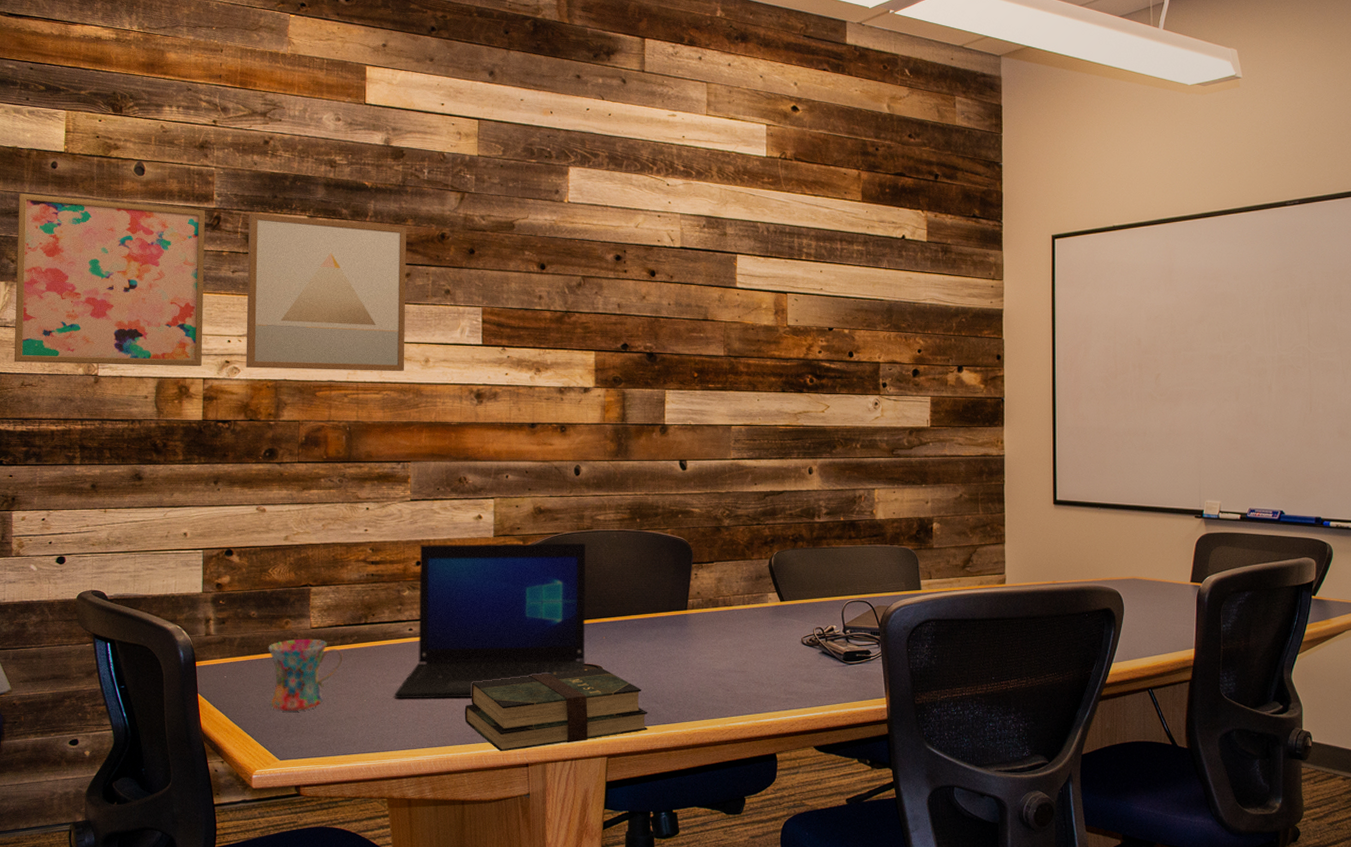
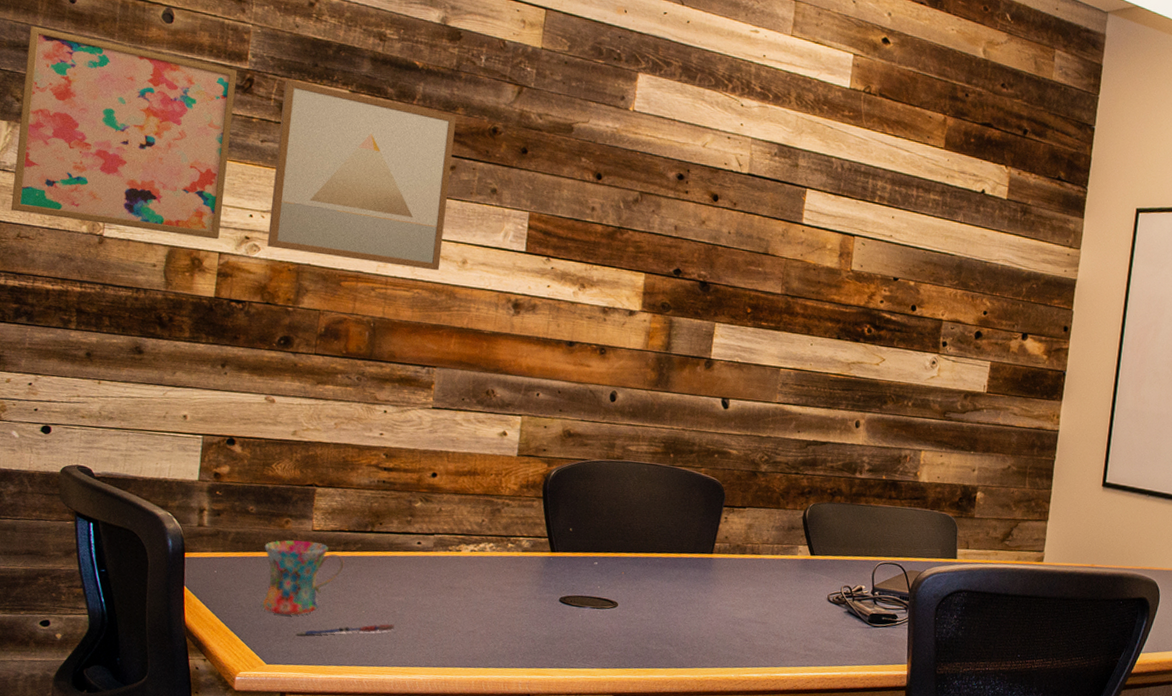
pen: none [305,710,396,730] -> present [296,624,395,636]
laptop: present [394,542,586,699] -> none [395,455,614,621]
book: present [464,667,648,752] -> none [467,603,661,679]

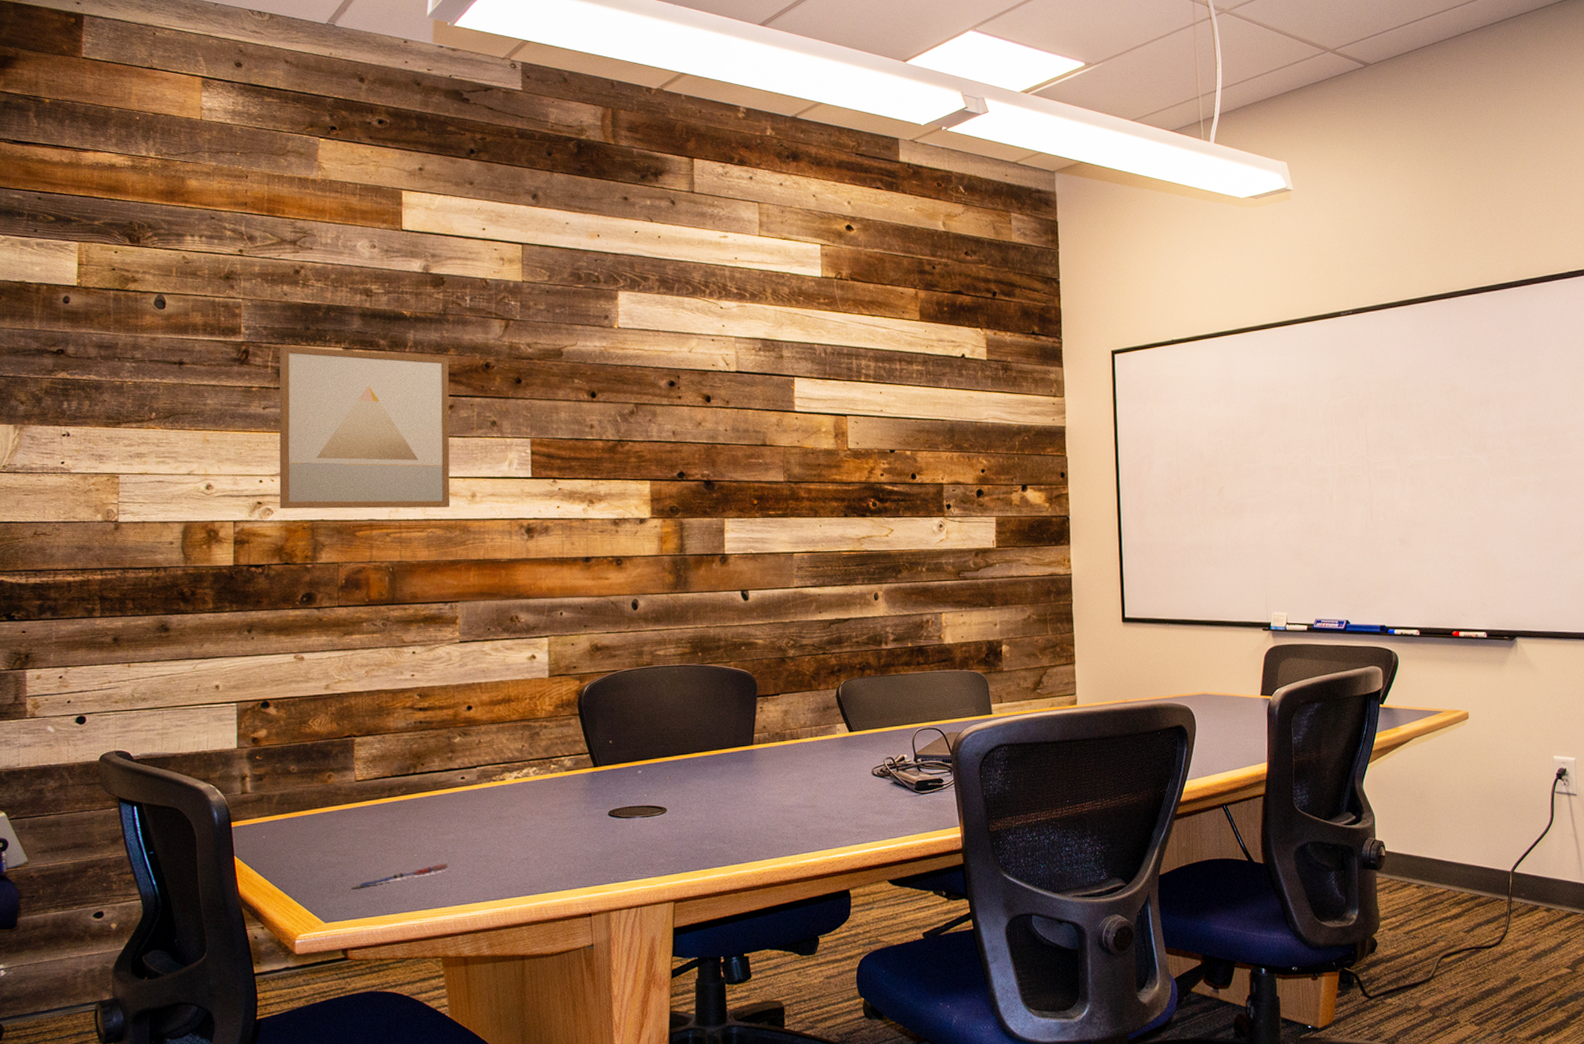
wall art: present [10,25,238,240] -> none [25,330,233,511]
mug: present [261,540,344,615] -> none [309,792,391,871]

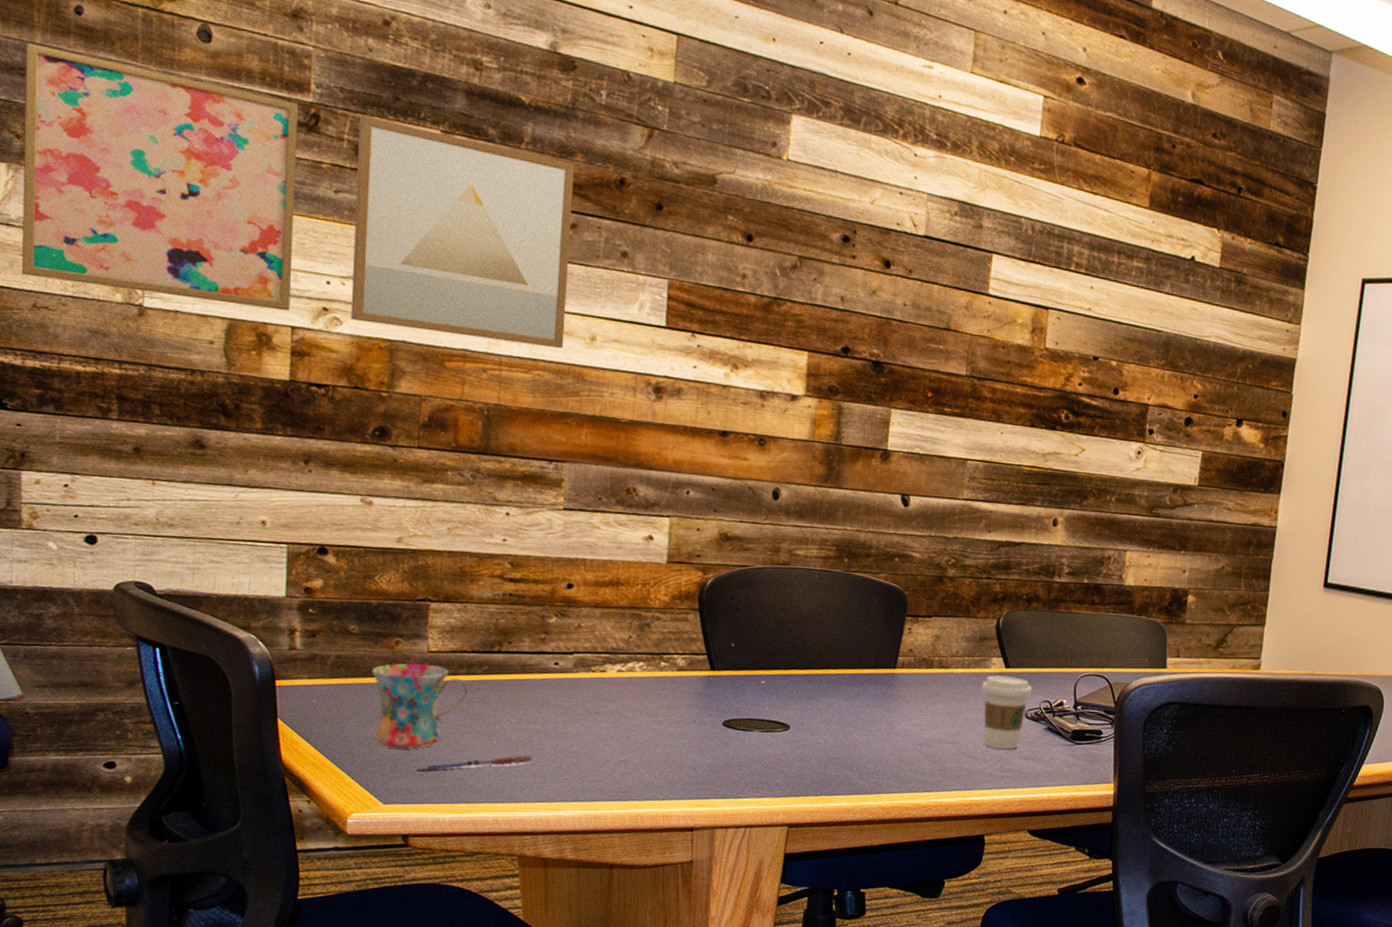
wall art: none [25,330,233,511] -> present [21,42,299,311]
mug: none [309,792,391,871] -> present [371,663,469,749]
coffee cup: none [830,739,875,807] -> present [981,675,1032,750]

